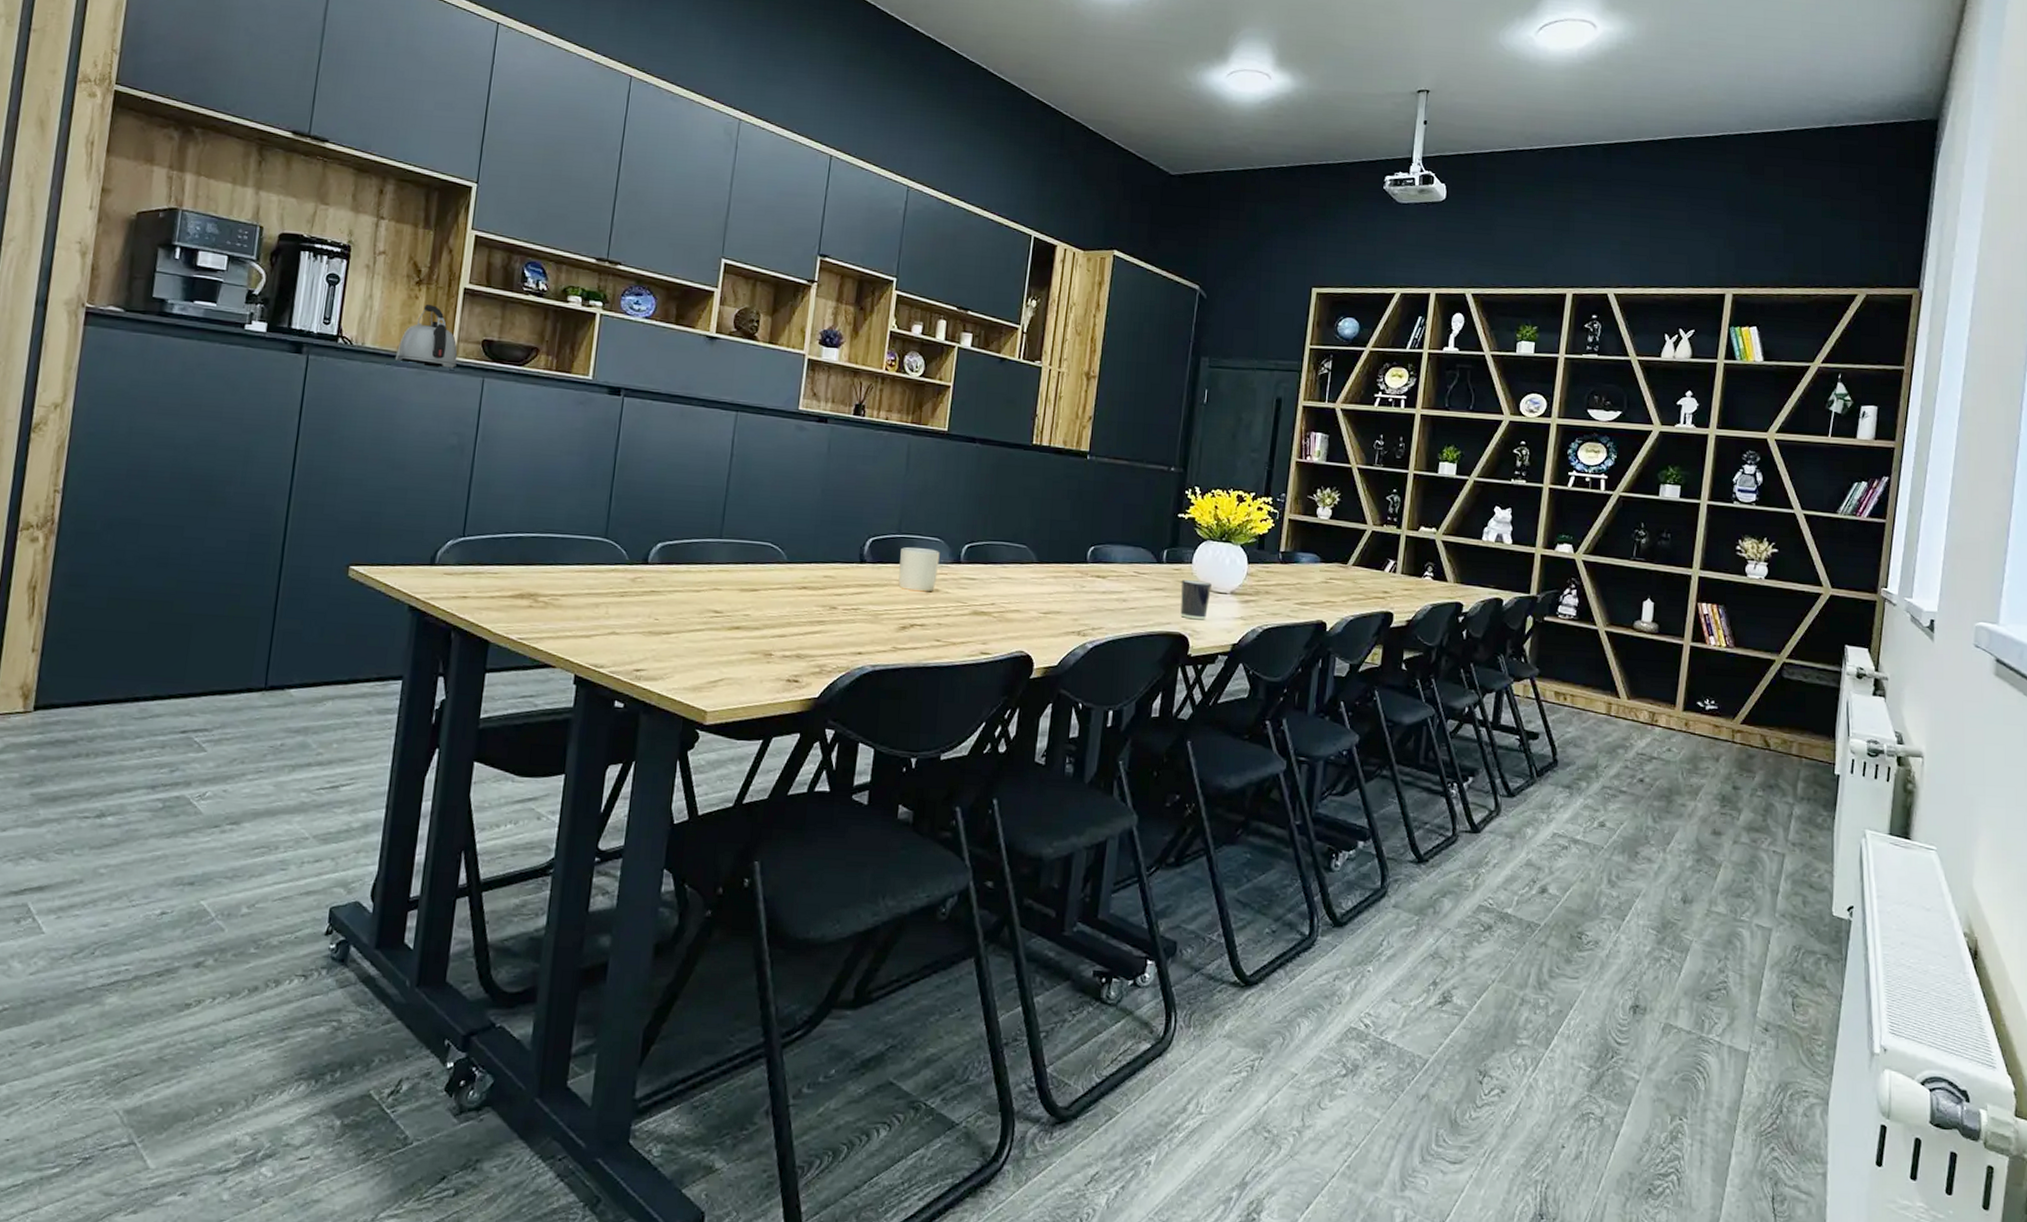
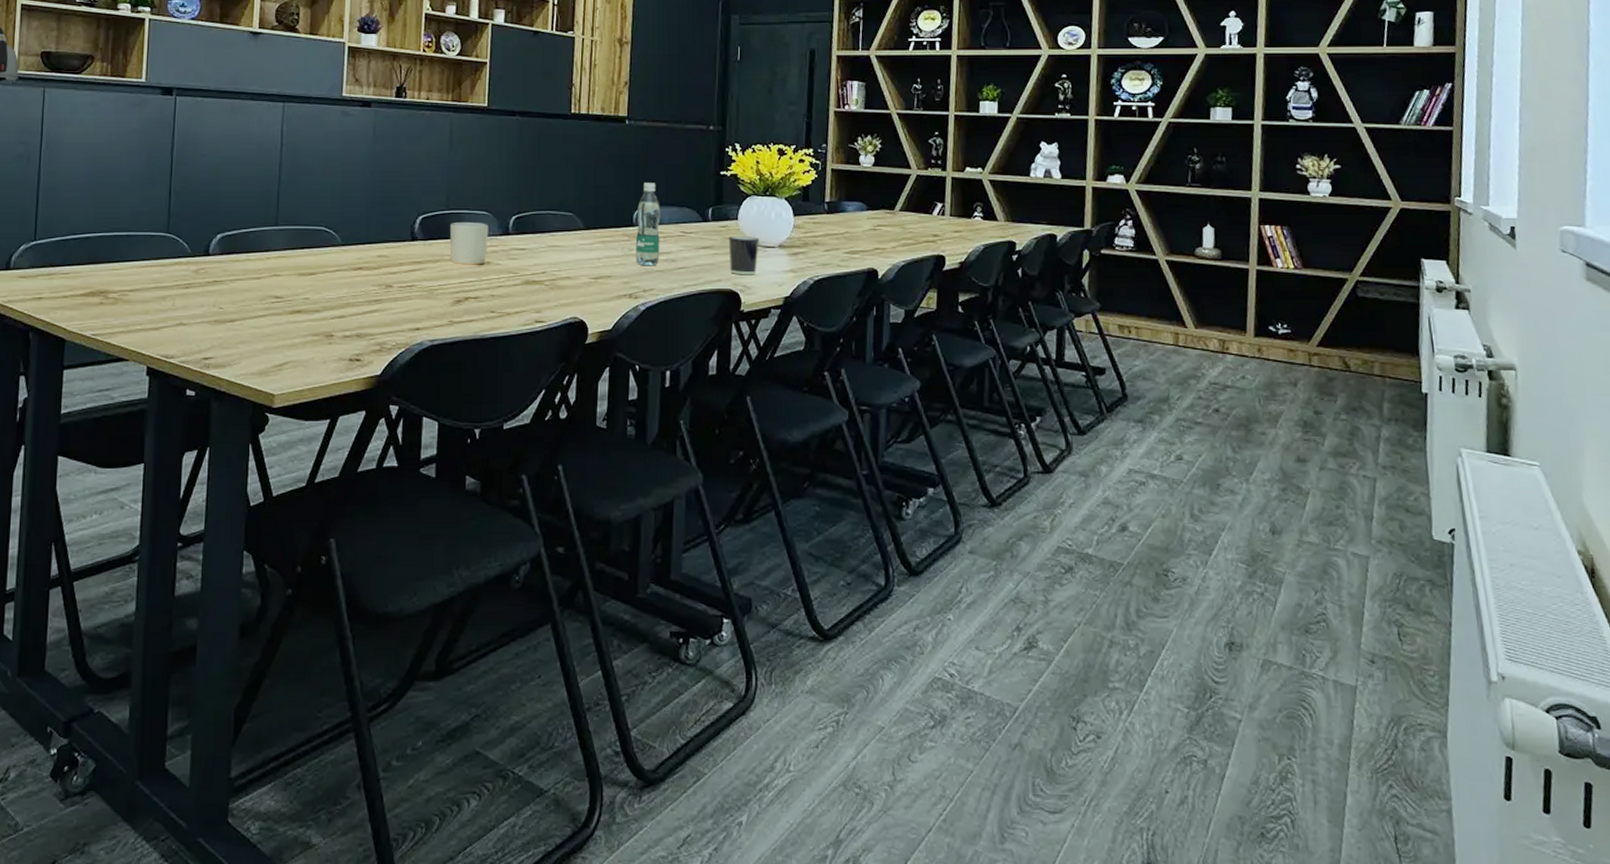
bottle: none [1087,520,1116,605] -> present [635,183,661,266]

